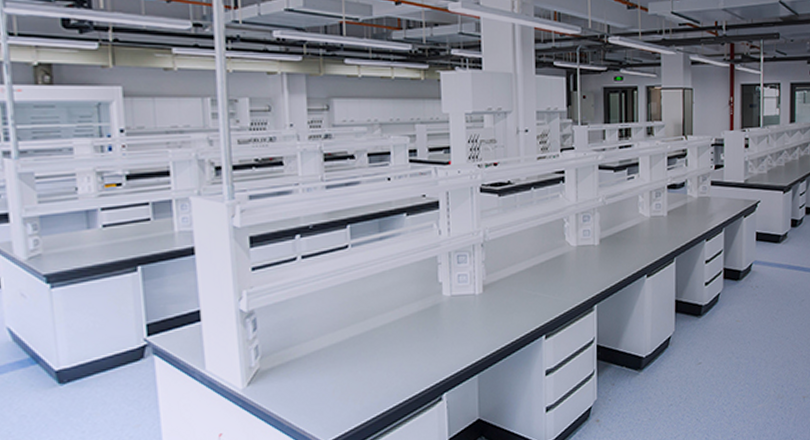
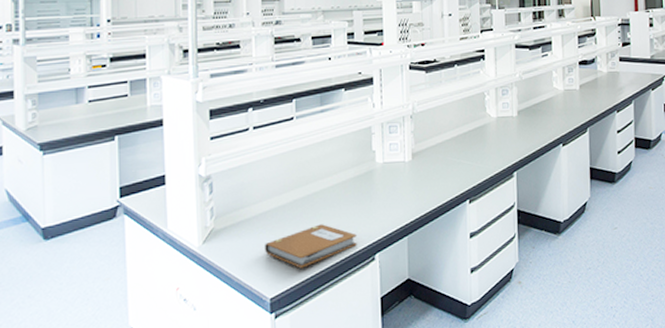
notebook: none [319,362,422,410] -> present [265,224,357,268]

